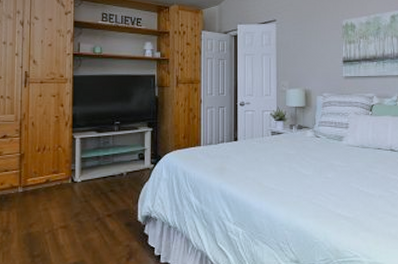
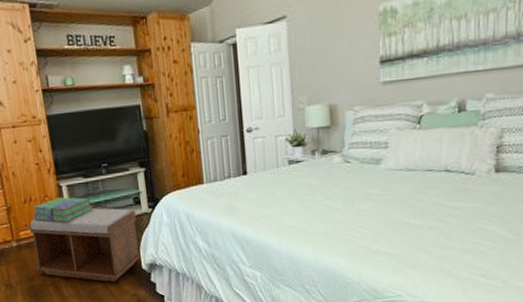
bench: none [38,161,139,233] -> present [29,208,141,283]
stack of books: none [44,149,101,172] -> present [32,197,93,223]

